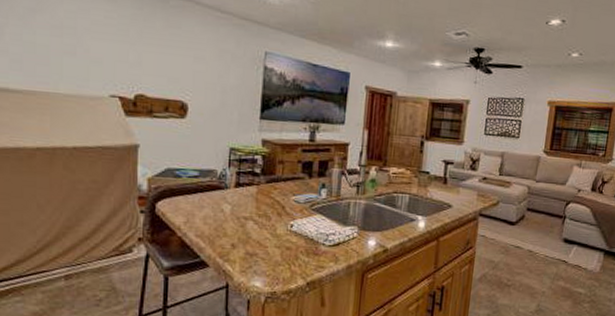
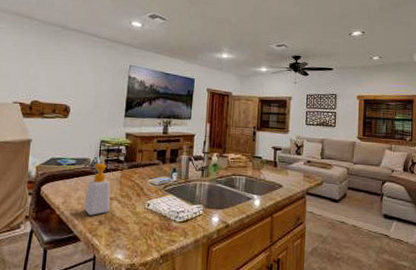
soap bottle: none [212,174,245,238] -> present [84,162,111,215]

